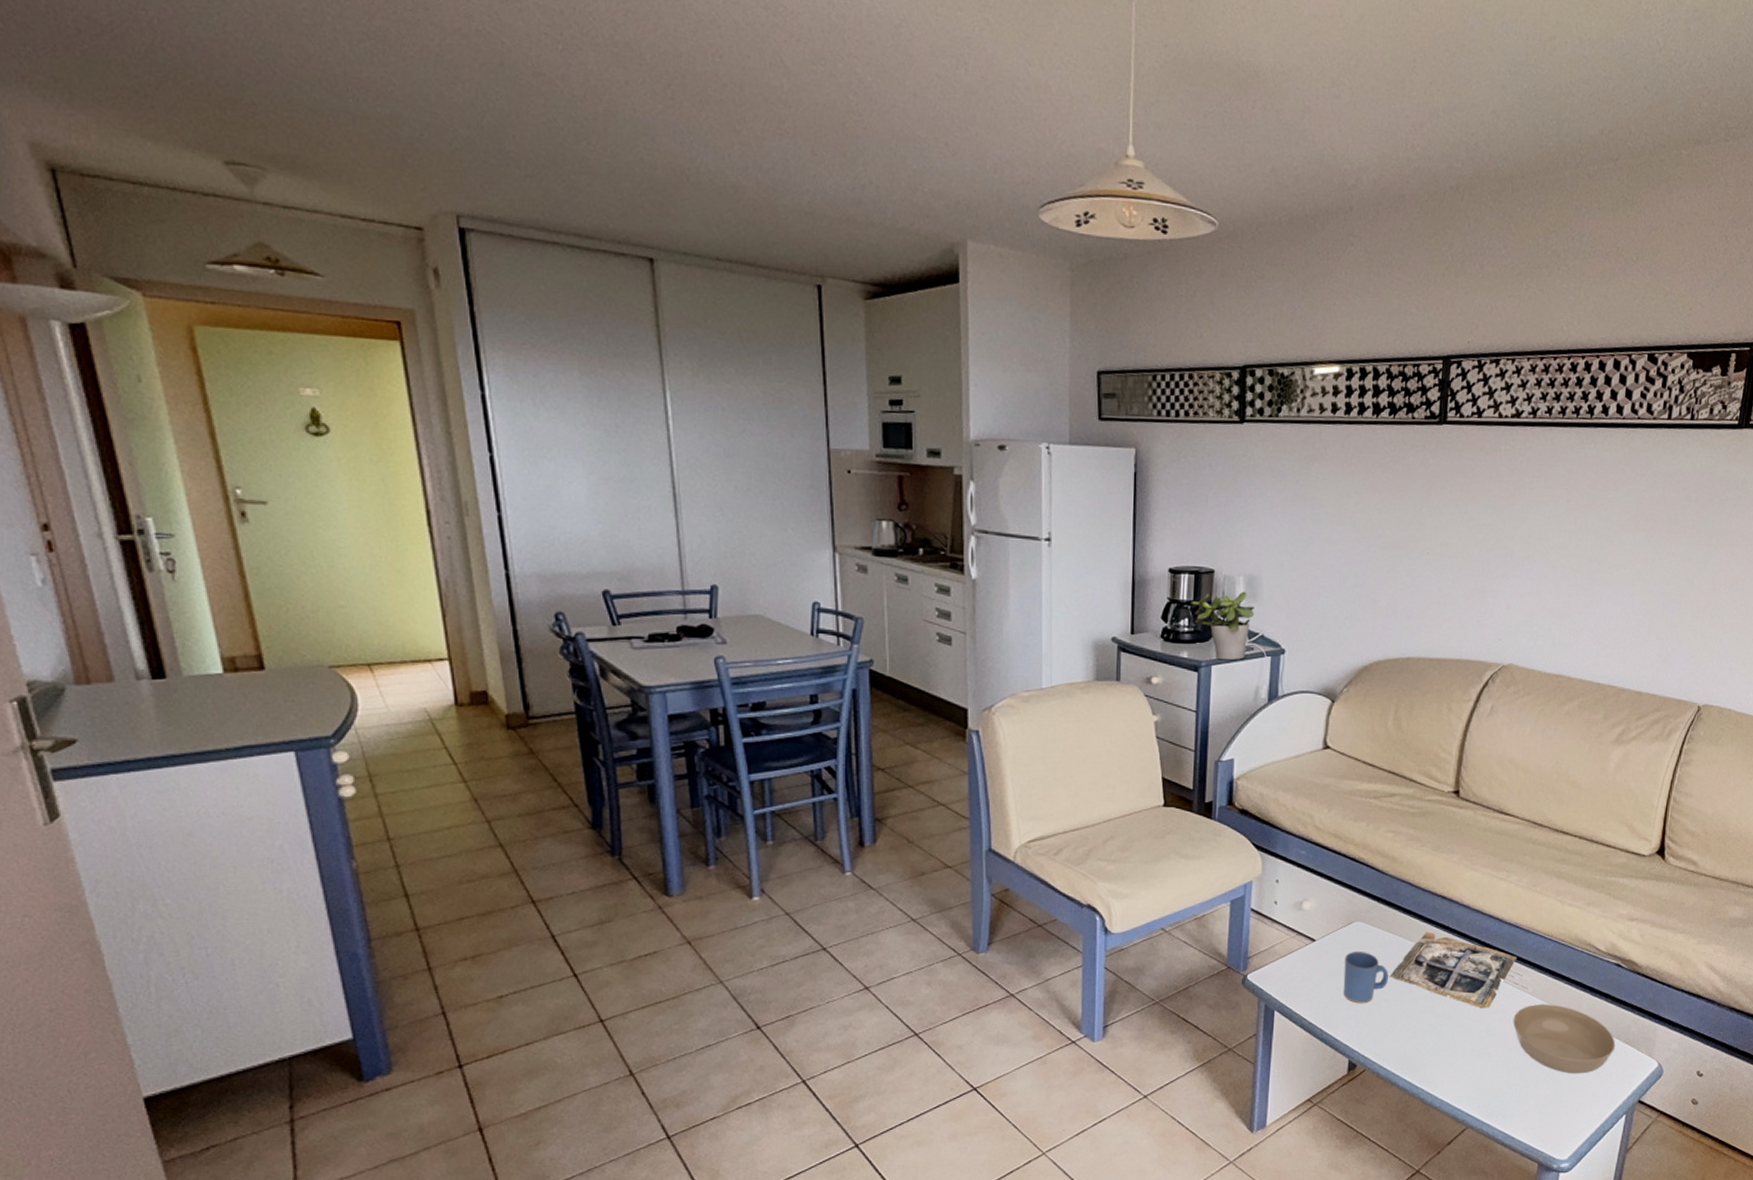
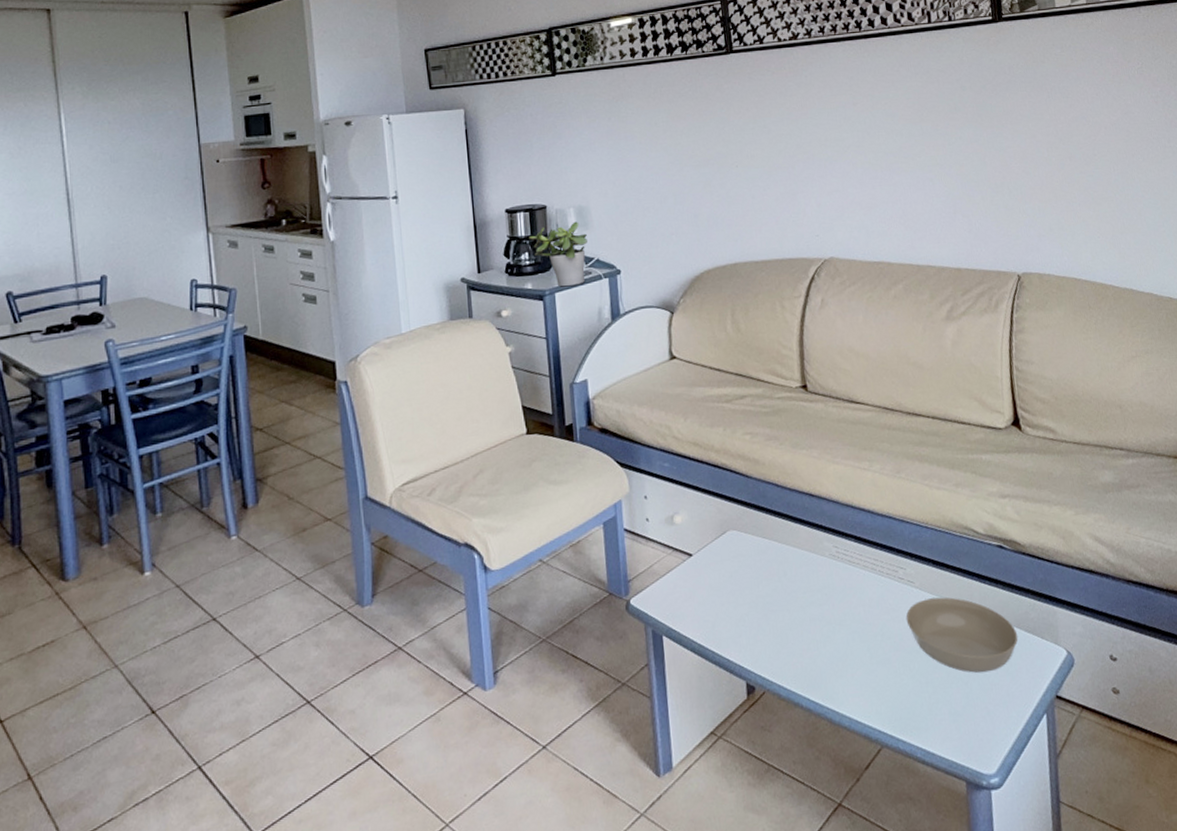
kettle: present [870,517,908,558] -> none [238,196,272,232]
mug: present [1343,952,1389,1004] -> none [724,561,772,619]
magazine: present [1389,931,1518,1009] -> none [772,532,897,610]

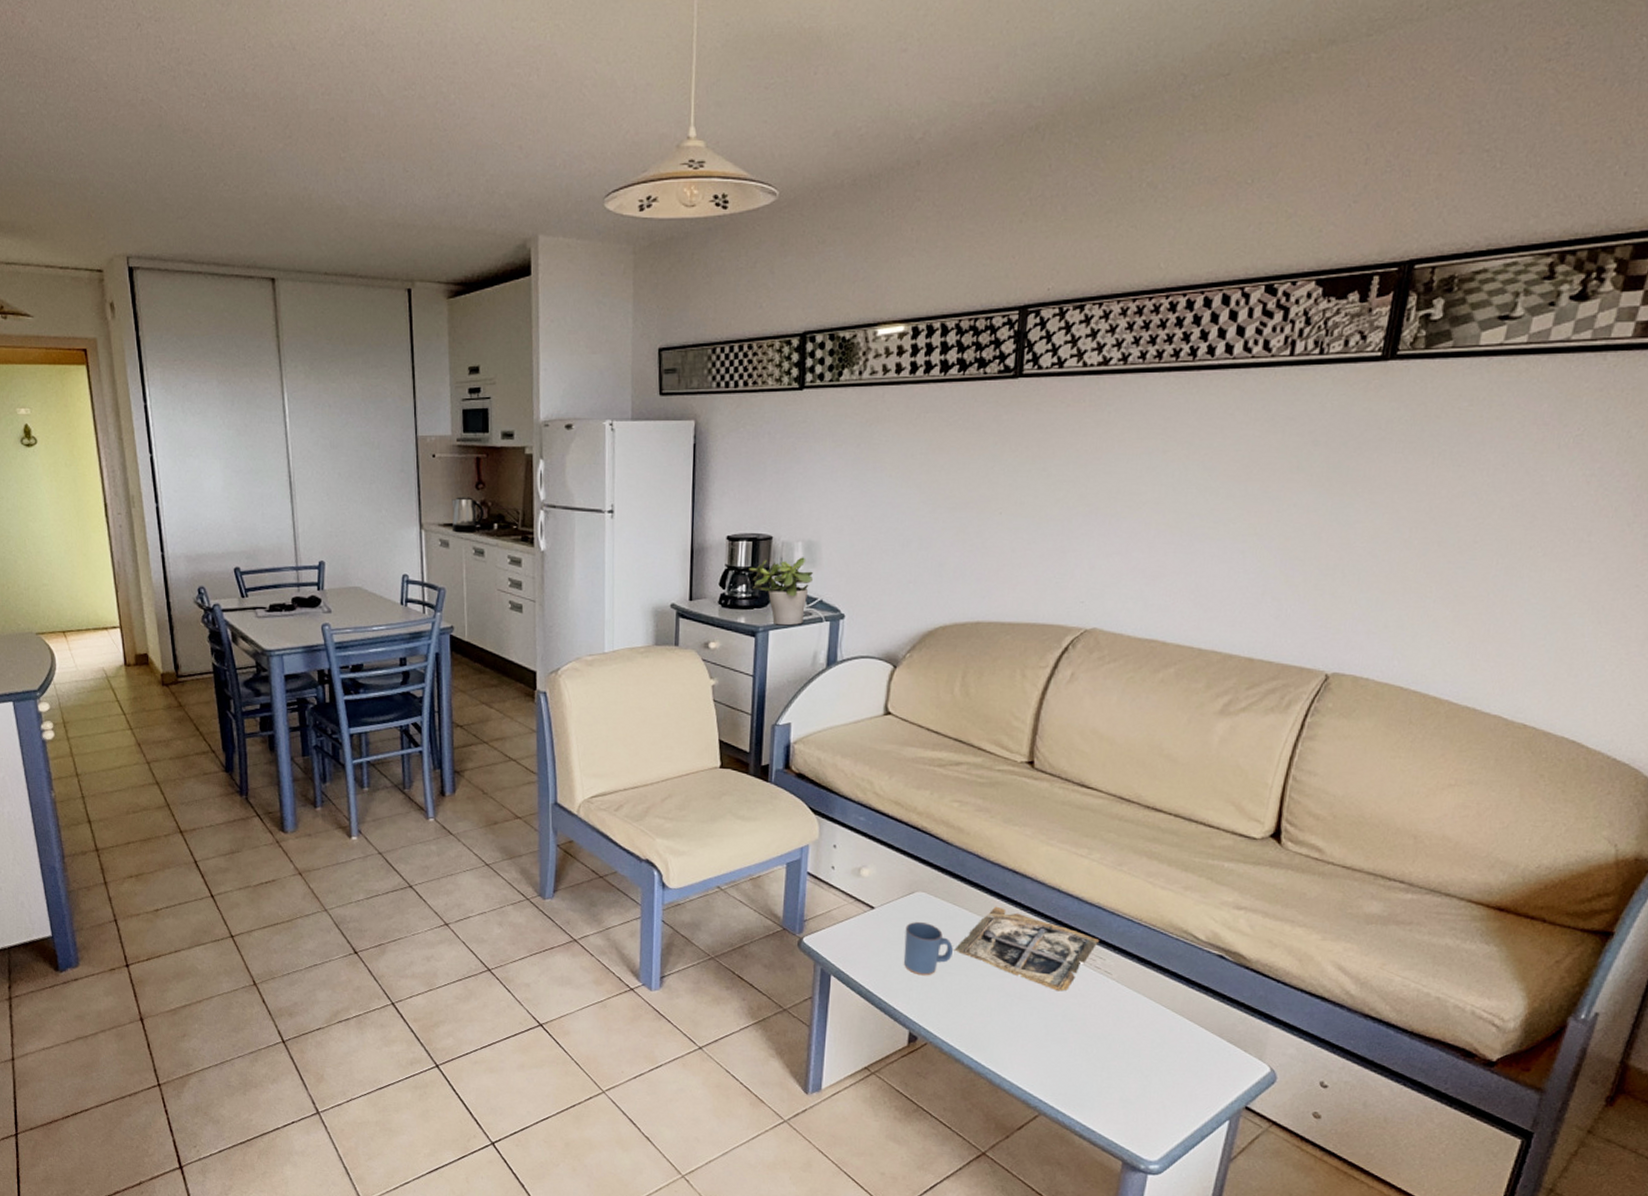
kettle: none [238,196,272,232] -> present [452,496,485,533]
mug: none [724,561,772,619] -> present [903,922,954,976]
magazine: none [772,532,897,610] -> present [954,906,1100,992]
bowl: present [905,597,1019,673] -> none [1093,991,1218,1071]

